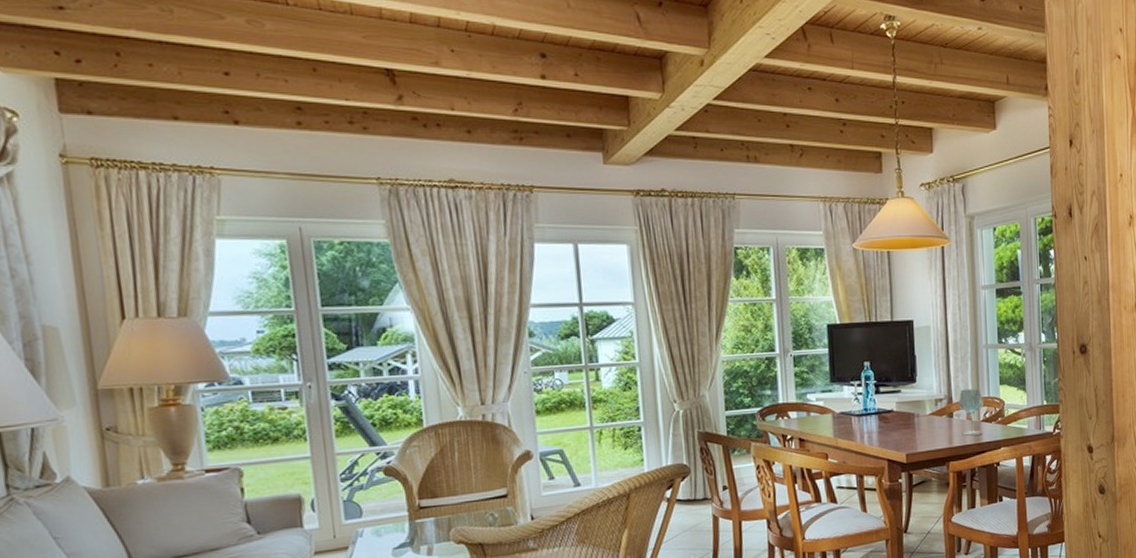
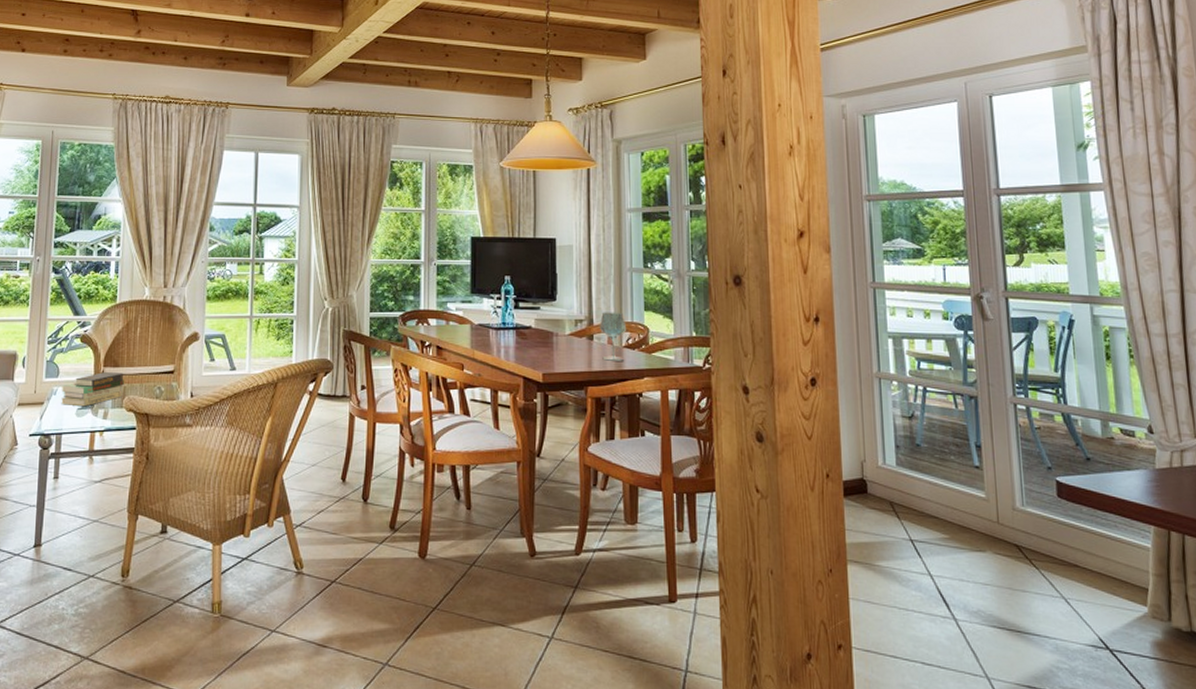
books: none [368,503,448,547] -> present [61,372,124,407]

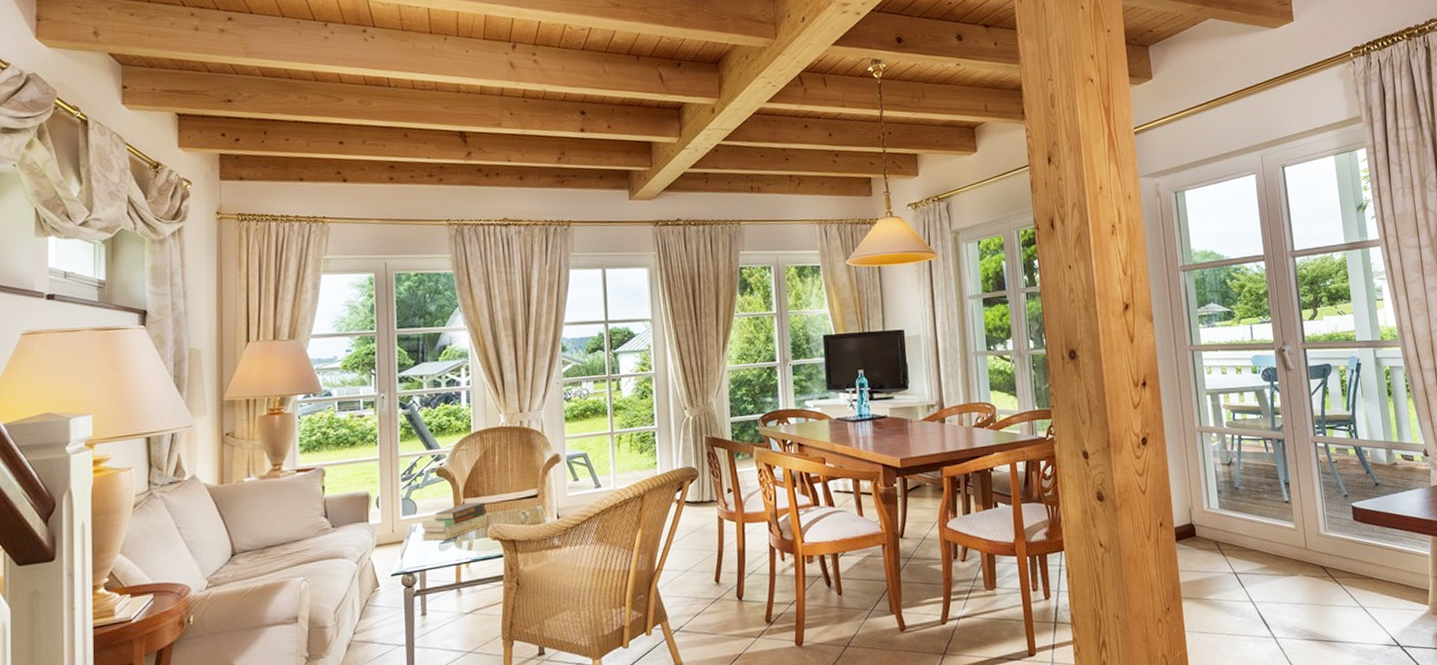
wine glass: present [599,312,627,361] -> none [949,394,976,441]

